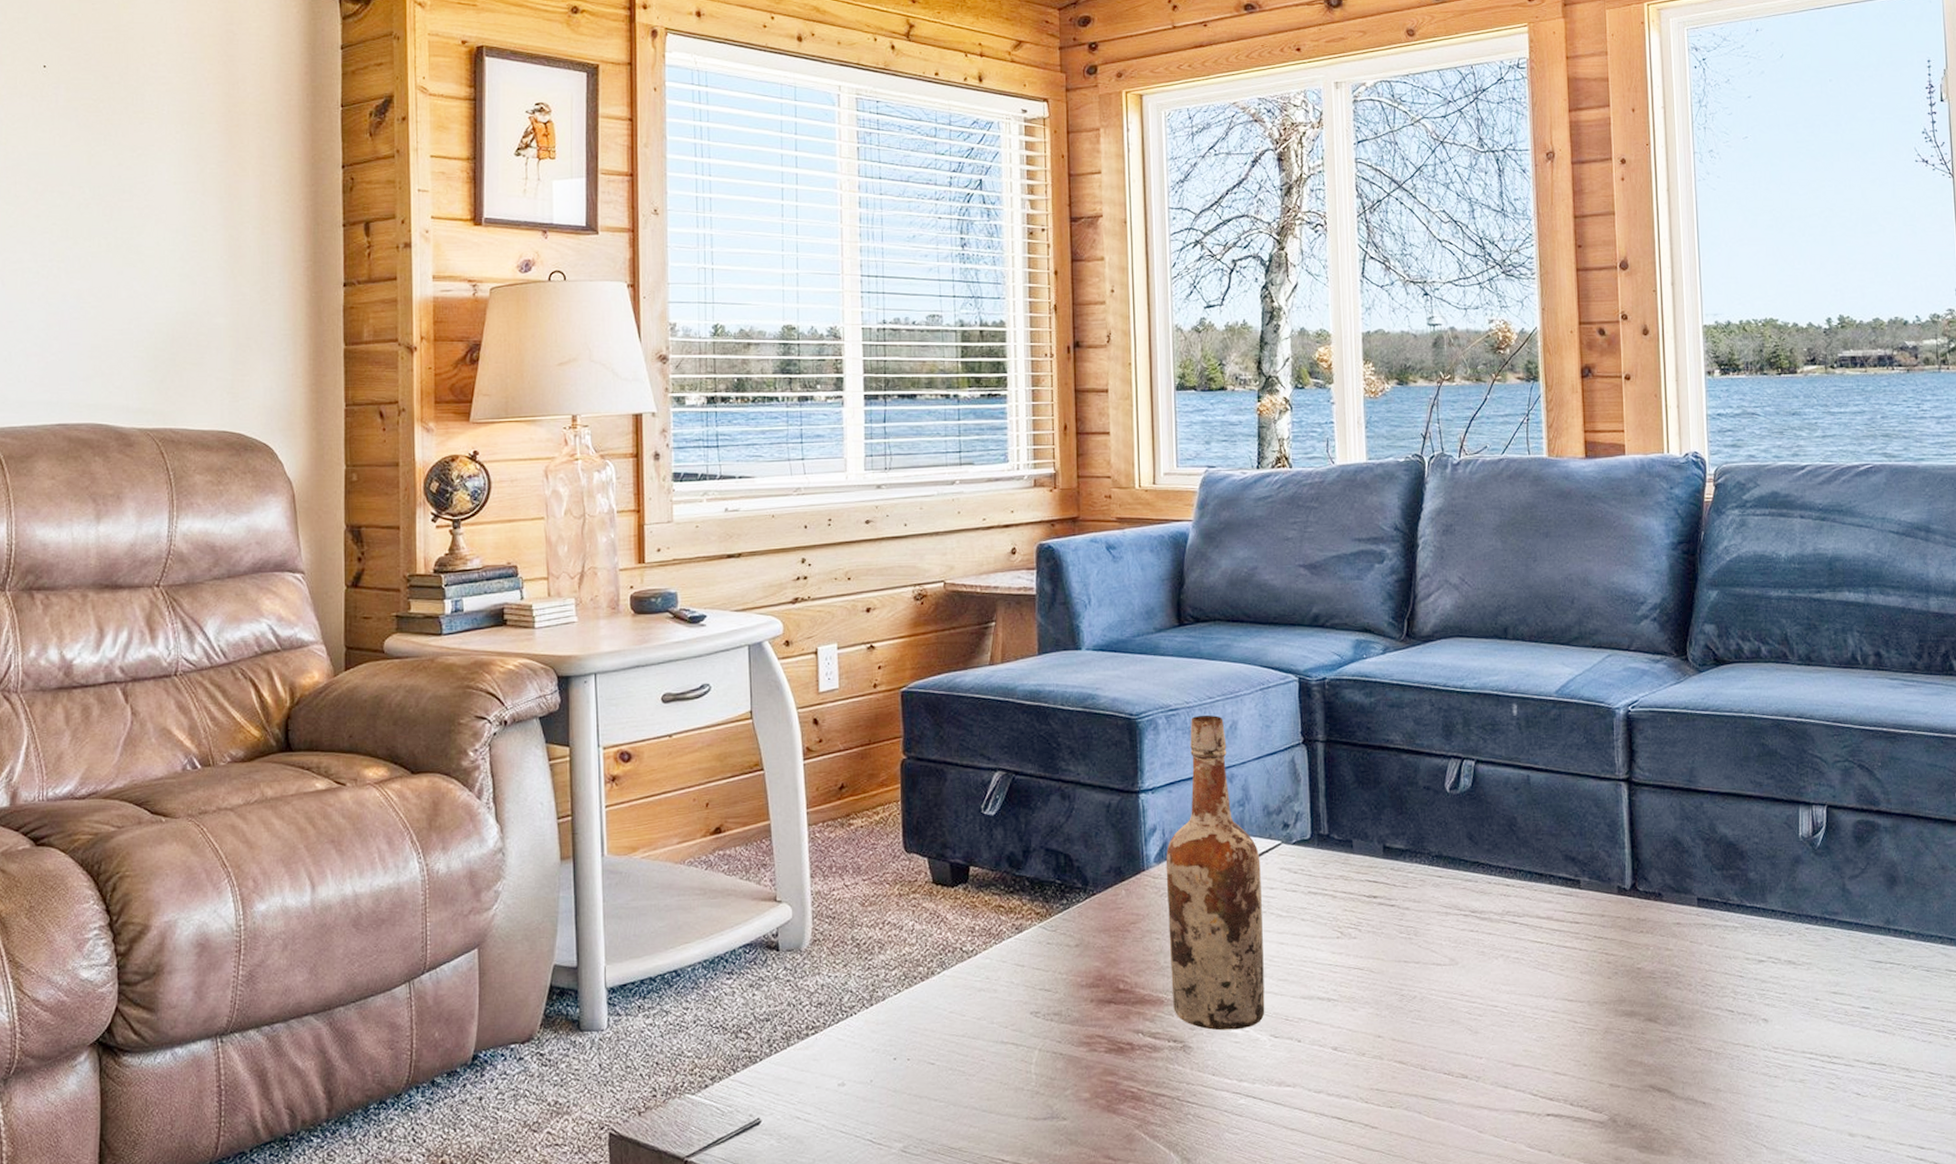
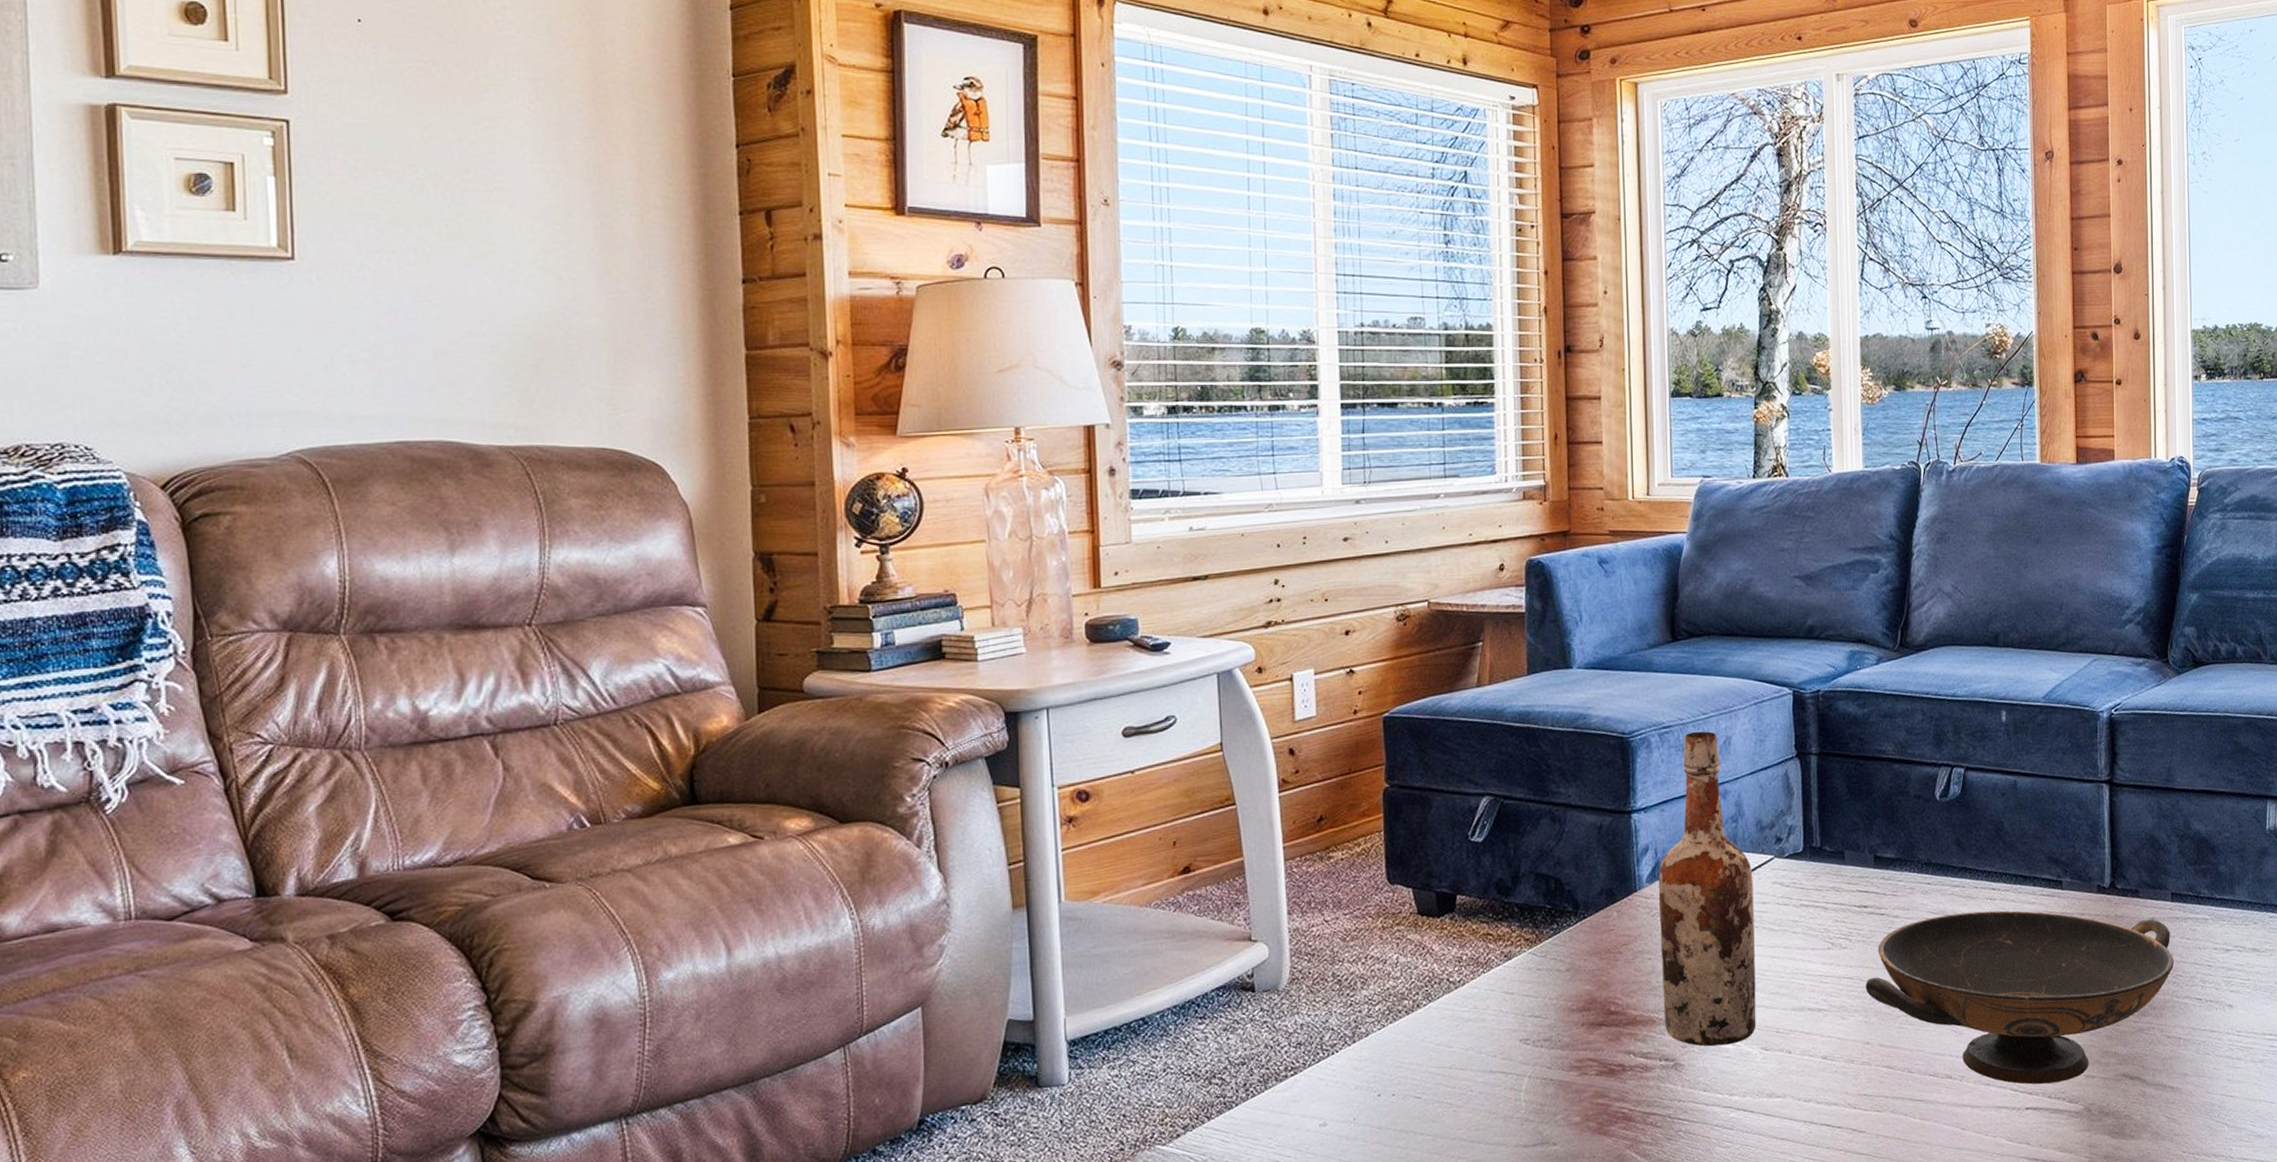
decorative bowl: none [1376,907,1702,1091] -> present [1866,910,2174,1085]

